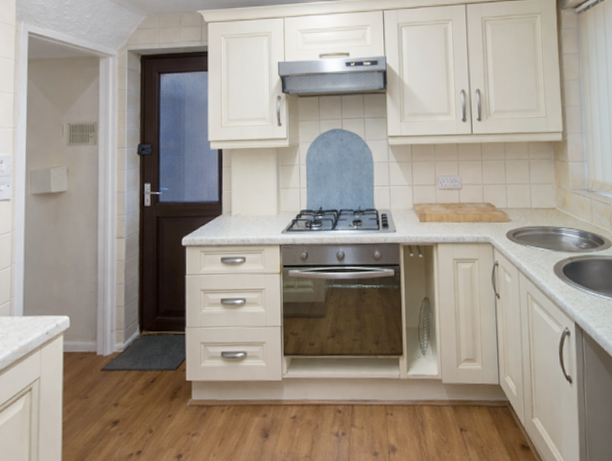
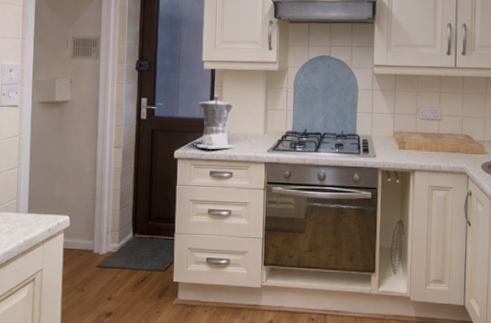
coffee maker: none [206,176,249,234] -> present [197,95,237,149]

